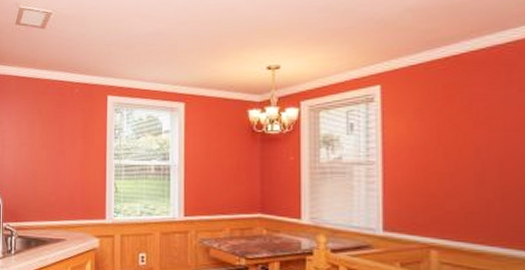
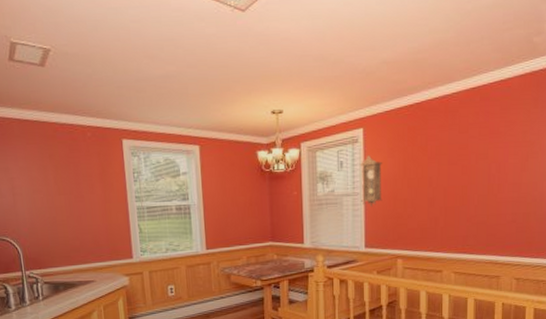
pendulum clock: none [375,116,408,179] -> present [359,154,382,207]

